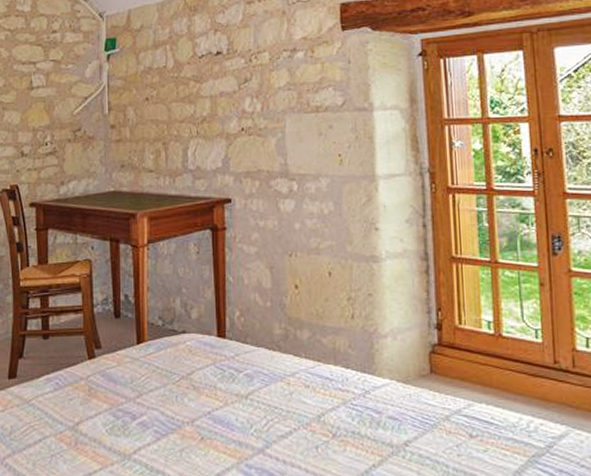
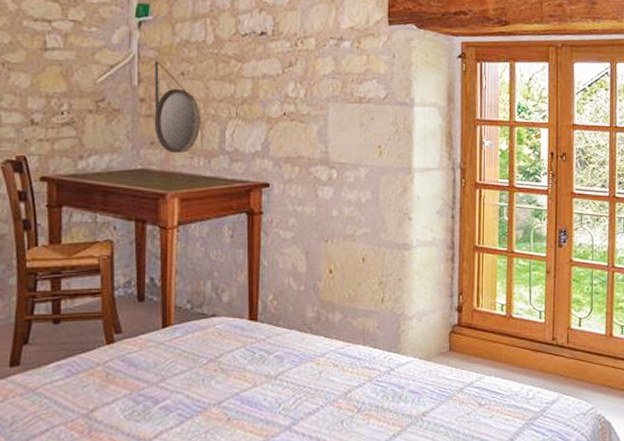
home mirror: none [123,89,165,175] -> present [154,61,200,154]

